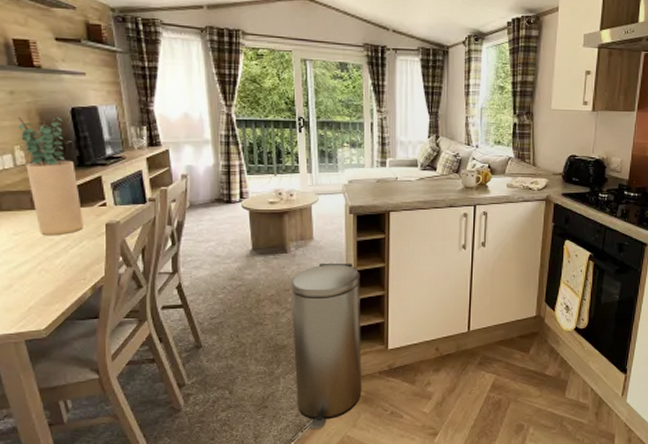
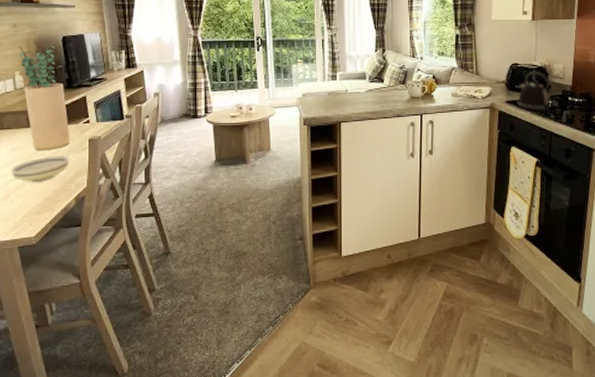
bowl: none [13,241,84,270] -> present [11,156,70,182]
pedal bin: present [290,263,362,429] -> none [250,172,318,335]
kettle: none [573,163,608,205] -> present [517,71,551,112]

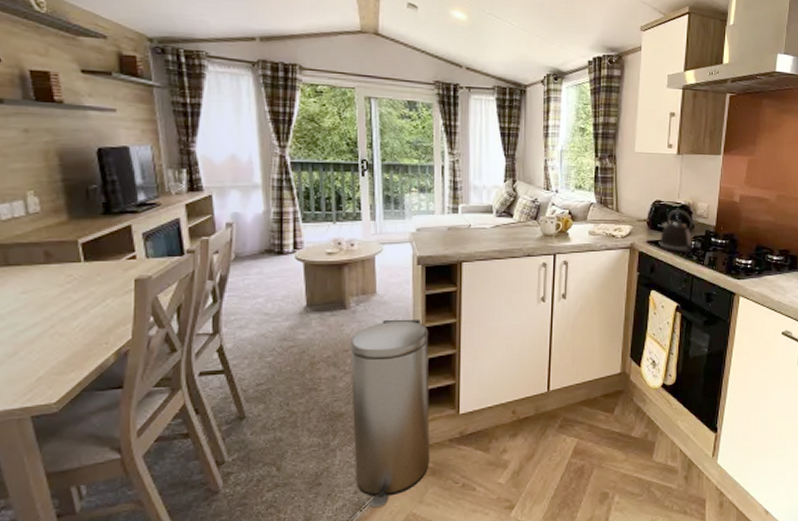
bowl: present [11,156,70,182] -> none [20,300,107,334]
vase: present [18,40,70,151] -> none [32,152,108,294]
pedal bin: none [250,172,318,335] -> present [349,319,430,508]

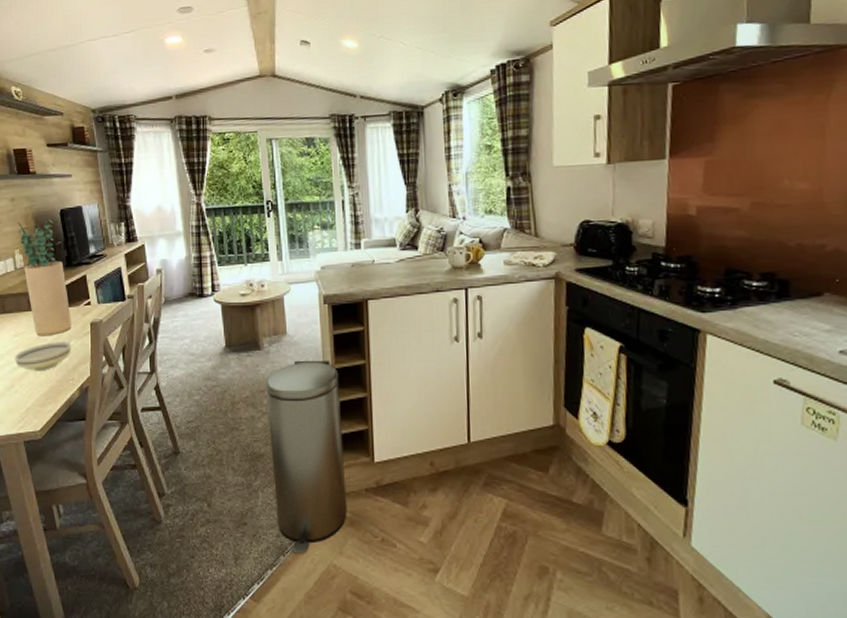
bowl: none [20,300,107,334] -> present [14,341,72,371]
vase: none [32,152,108,294] -> present [17,214,72,337]
kettle: present [659,209,695,253] -> none [591,229,637,282]

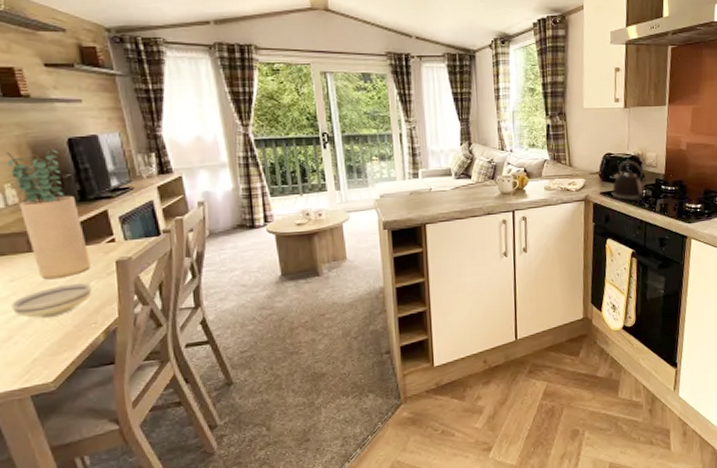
pedal bin: present [265,360,347,554] -> none [325,281,410,458]
kettle: none [591,229,637,282] -> present [612,160,645,202]

